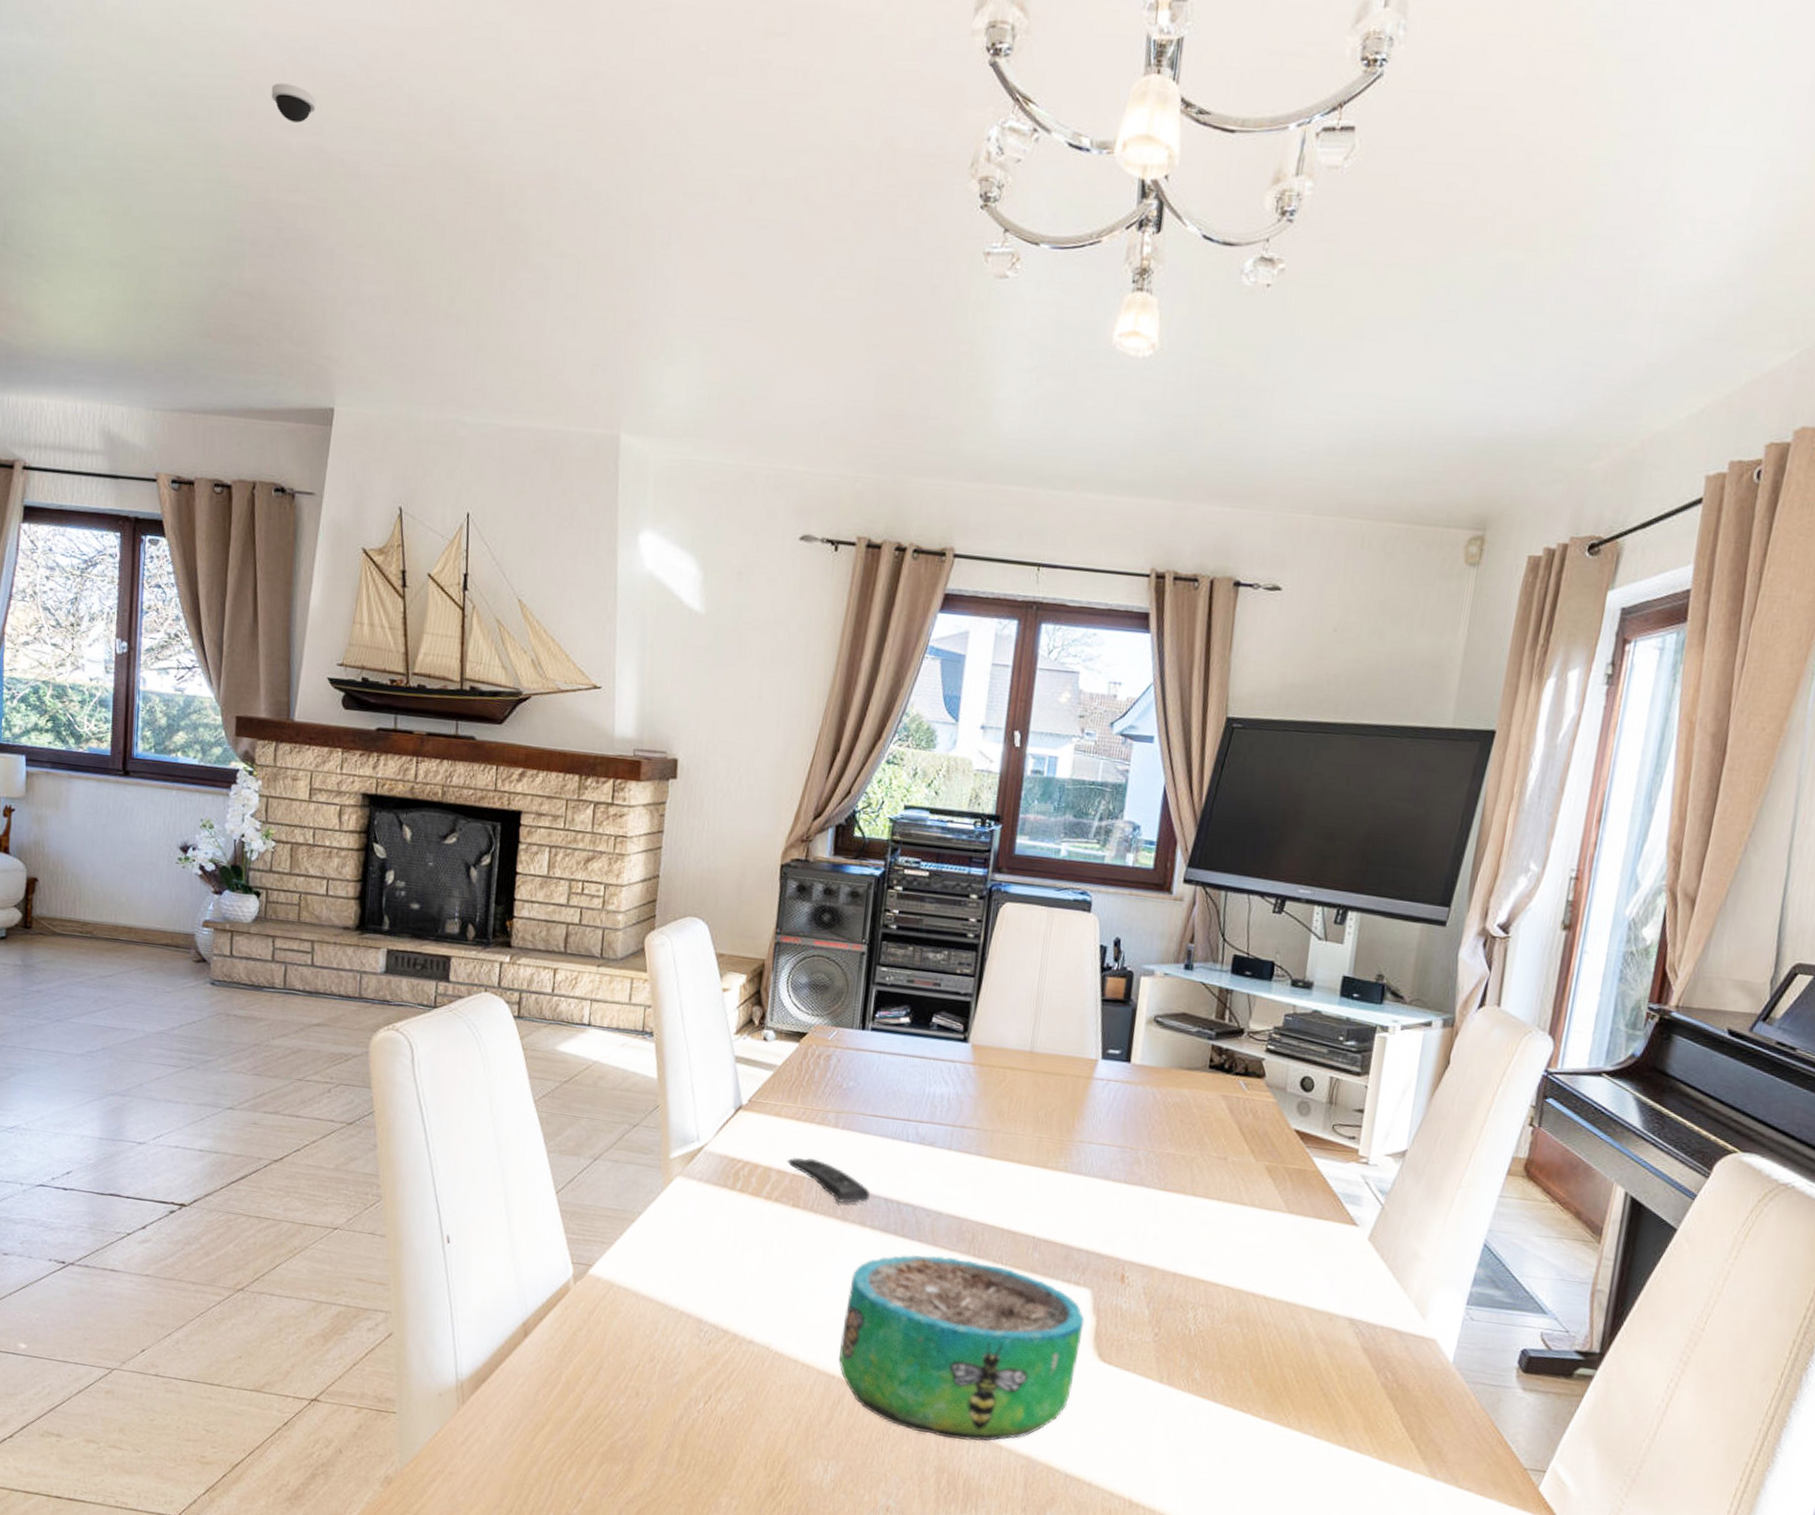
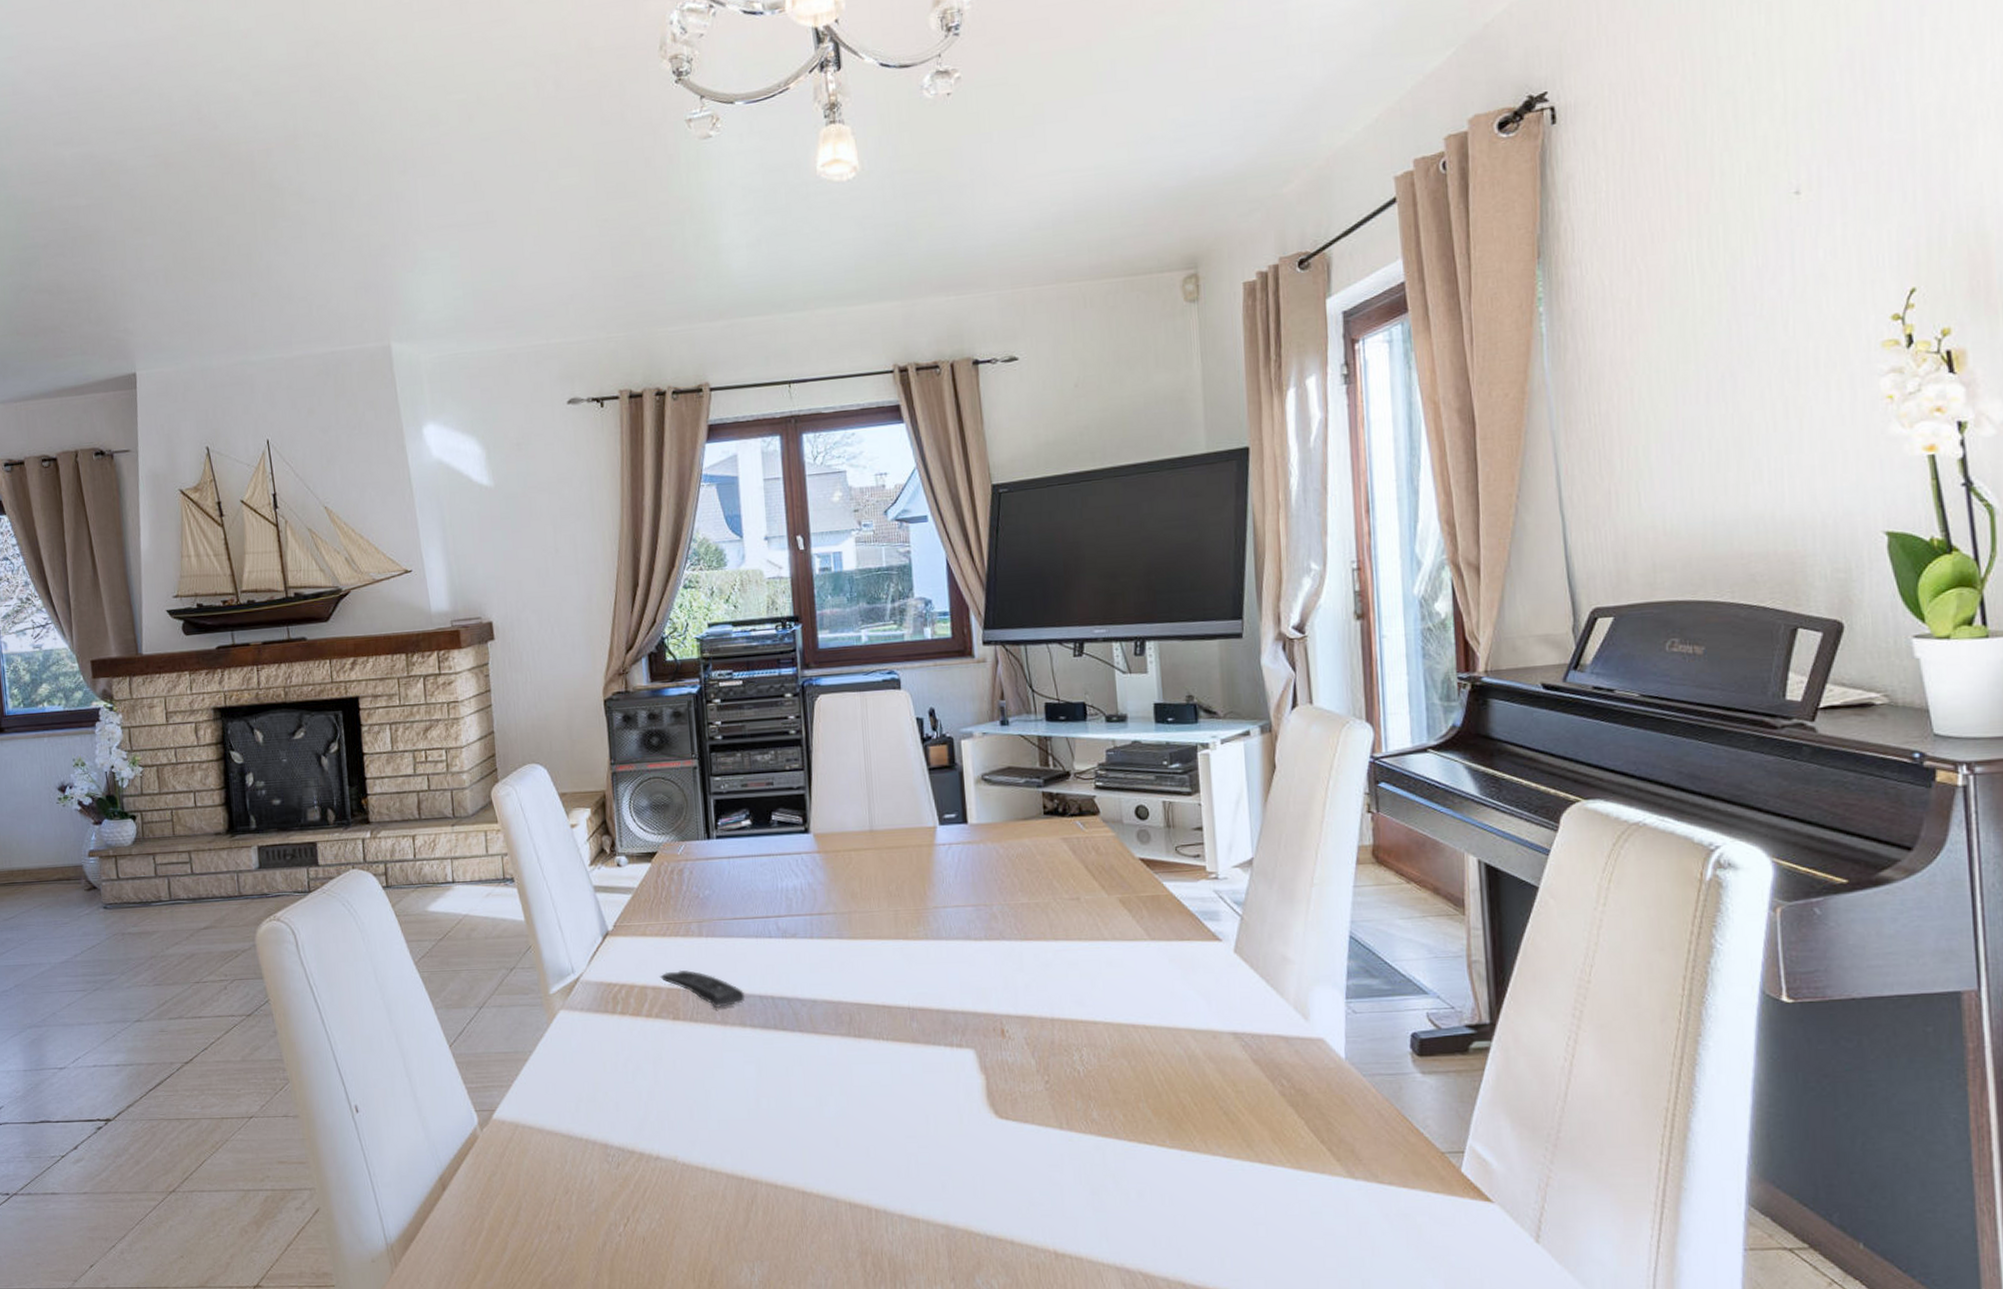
dome security camera: present [271,83,316,123] -> none [41,107,82,139]
decorative bowl: present [839,1255,1085,1441] -> none [741,1041,976,1220]

